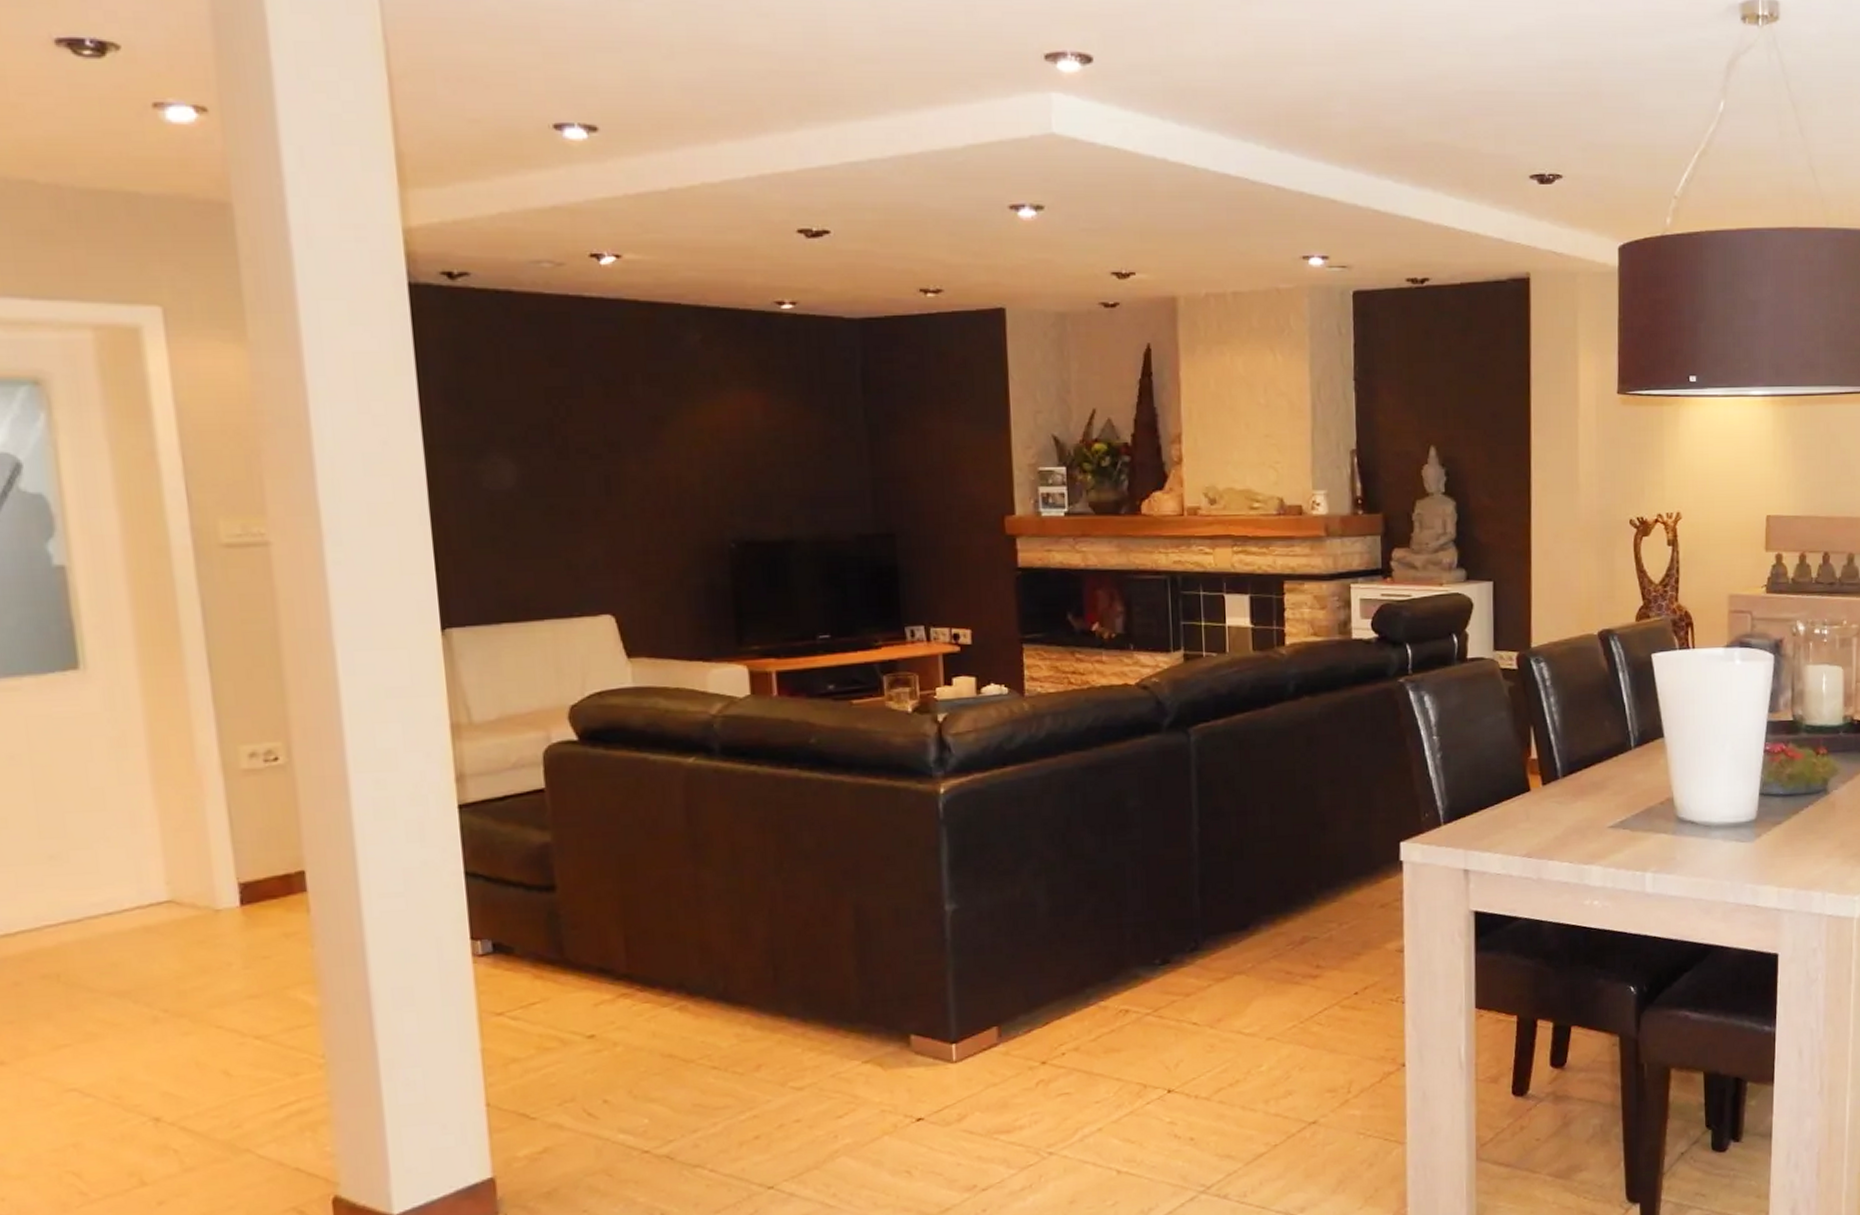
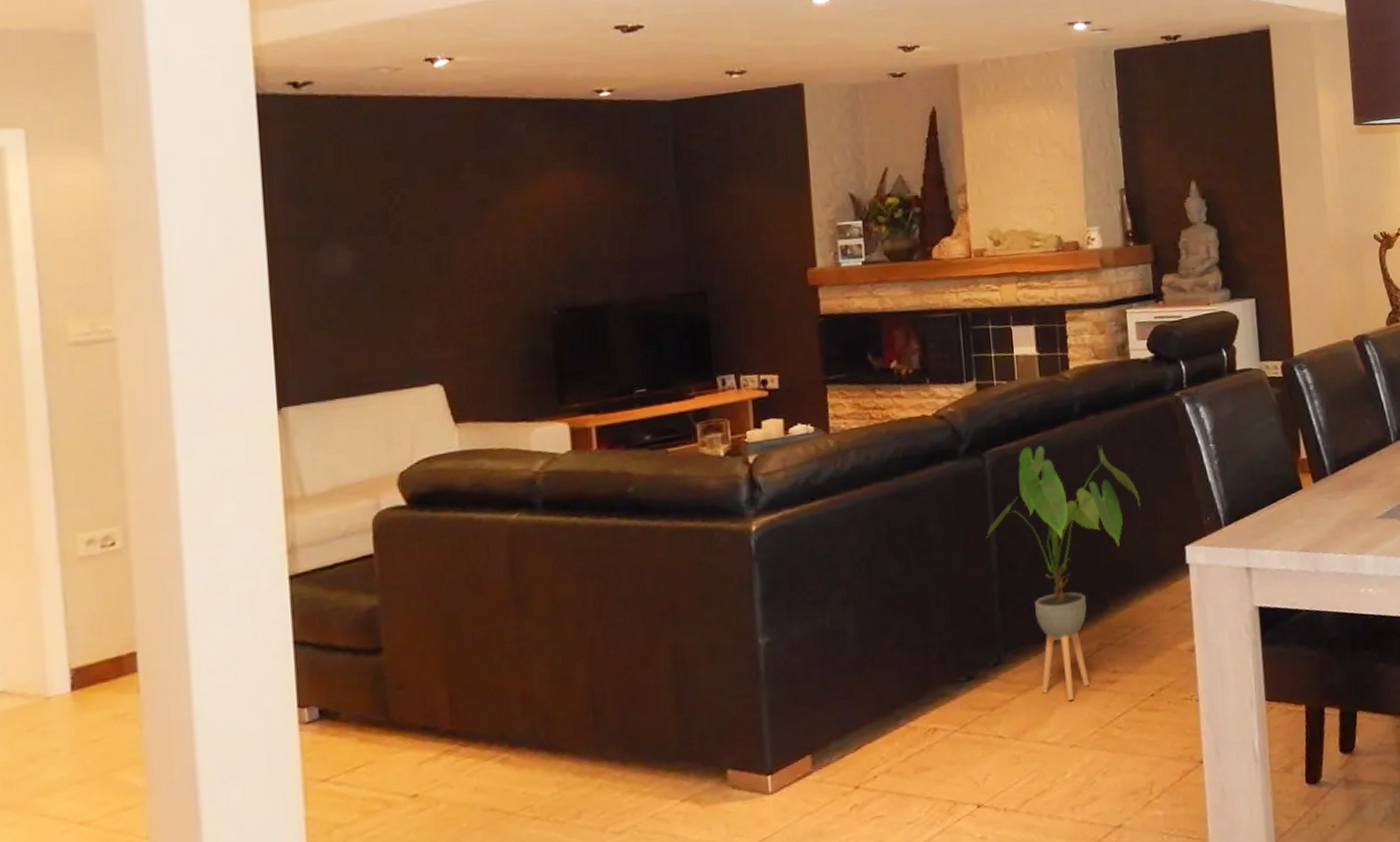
house plant: none [1188,725,1354,992] -> present [986,445,1140,701]

